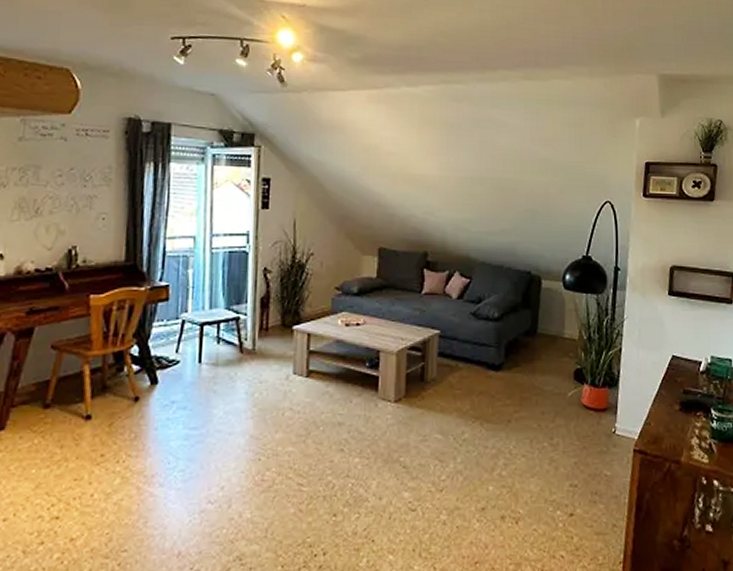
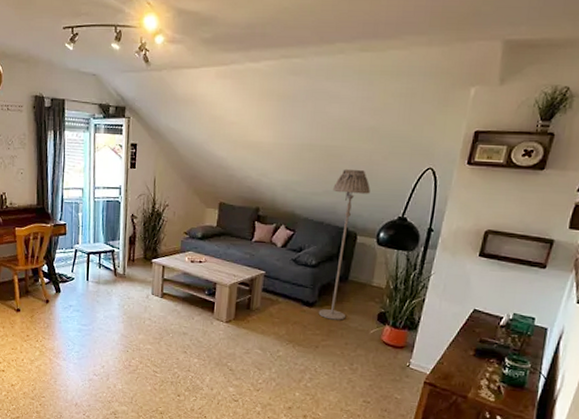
floor lamp: none [507,203,550,384] -> present [318,168,370,320]

